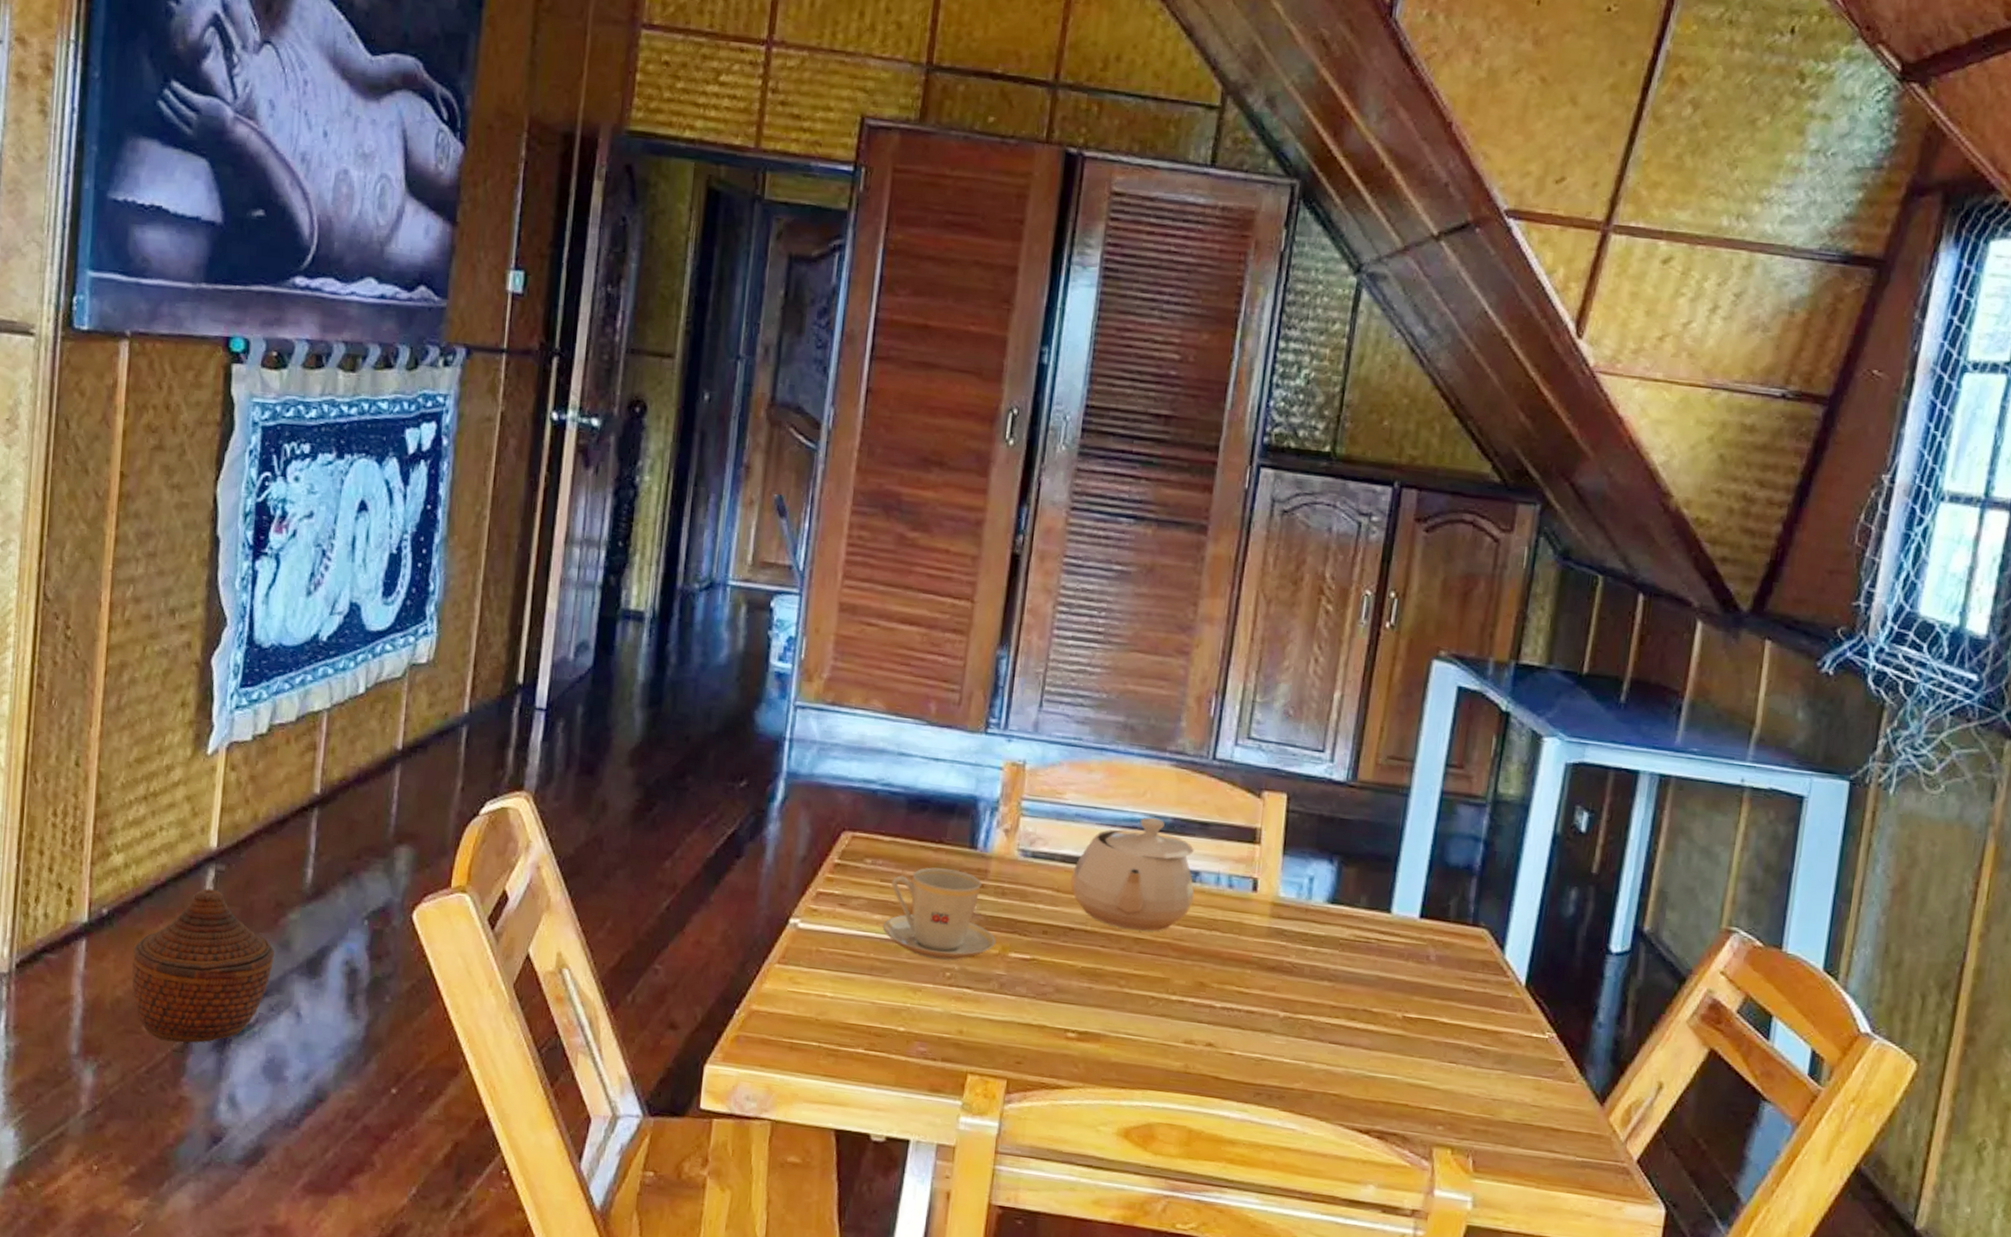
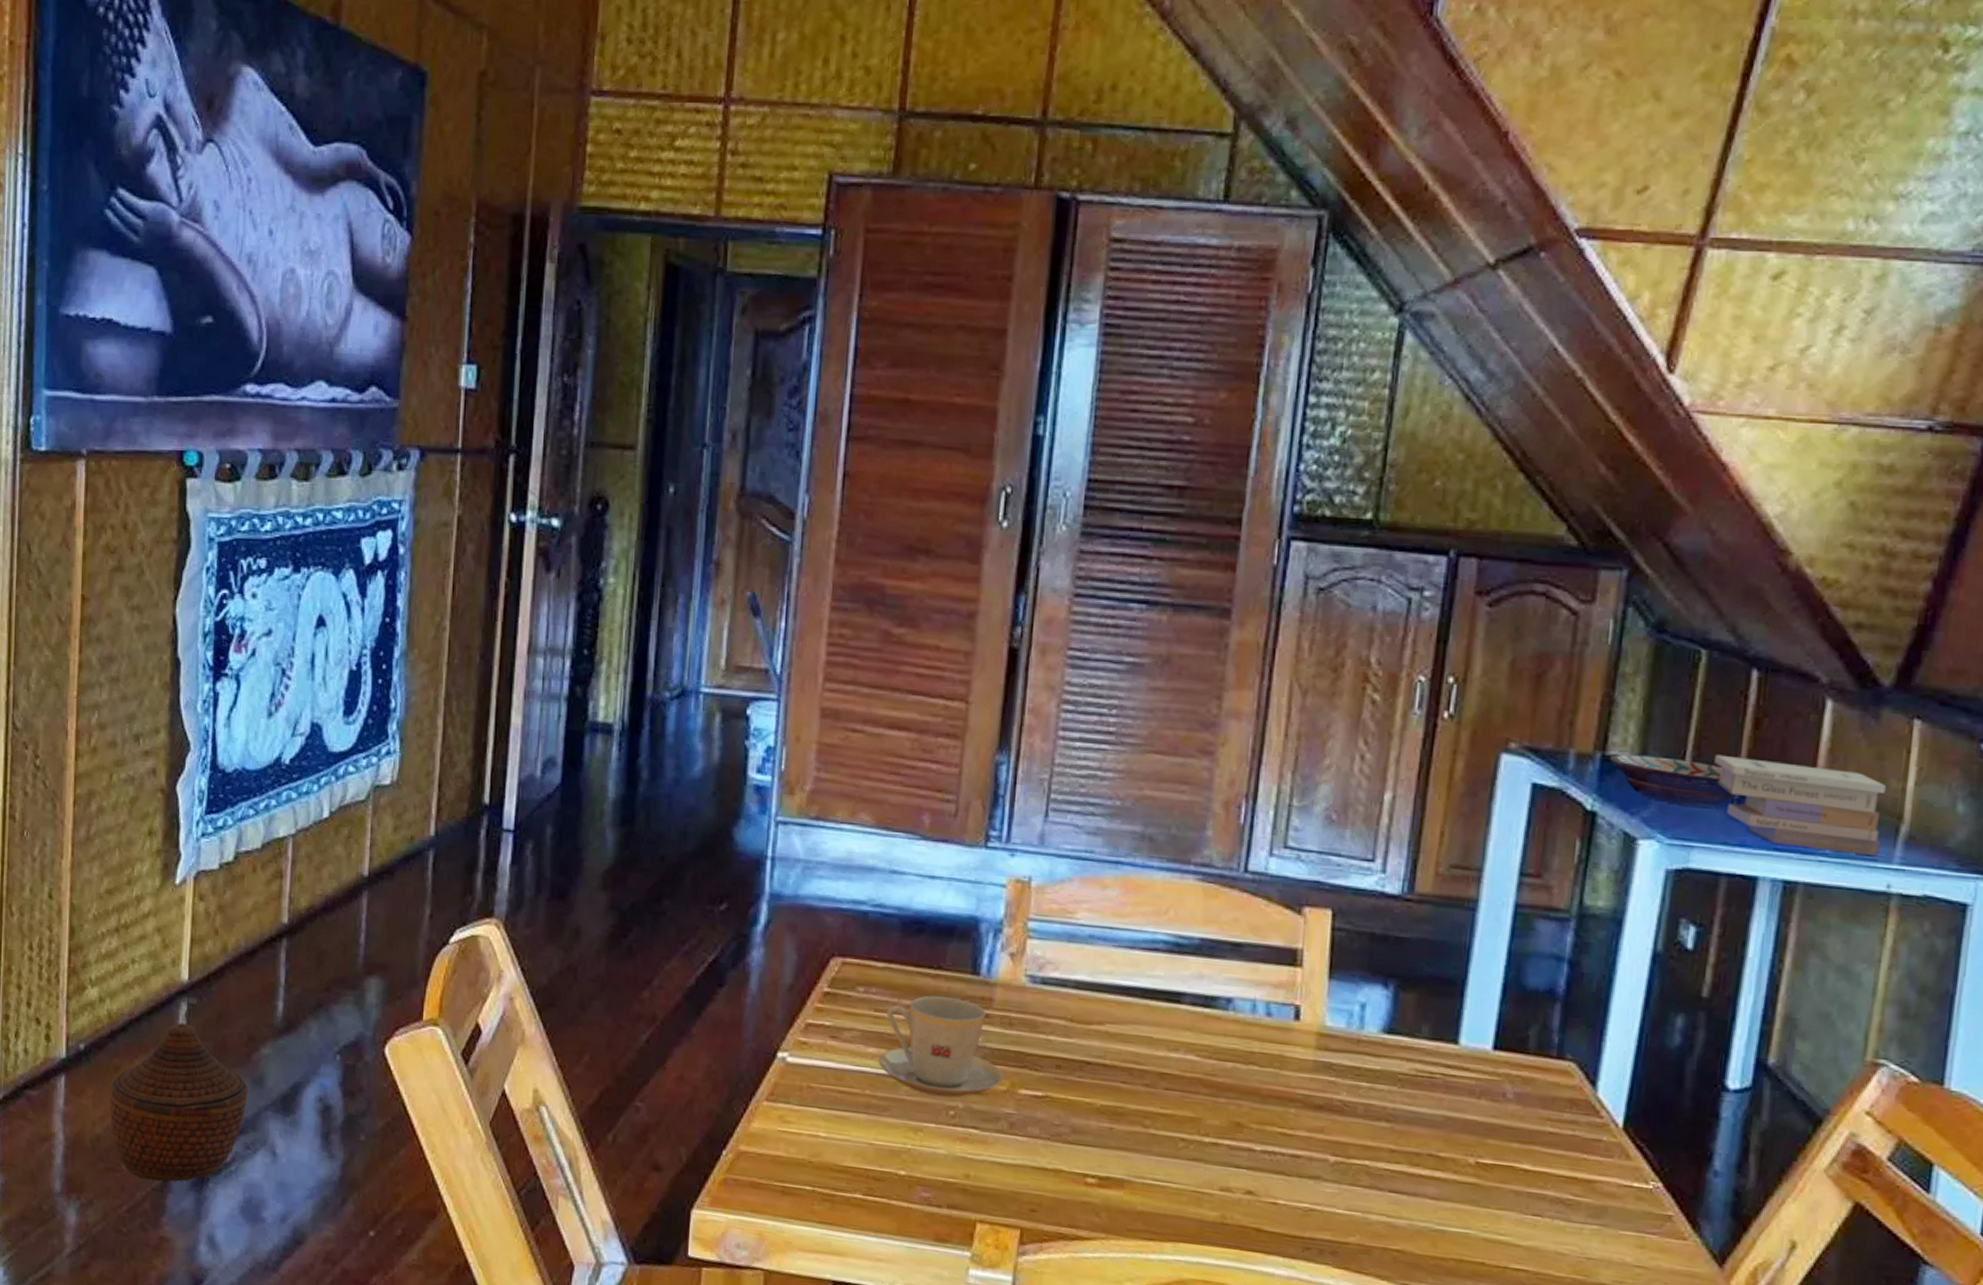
teapot: present [1070,818,1195,932] -> none [1085,938,1227,1066]
decorative bowl: none [1522,663,1624,711] -> present [1609,754,1737,809]
books: none [1607,665,1742,755] -> present [1714,754,1886,857]

